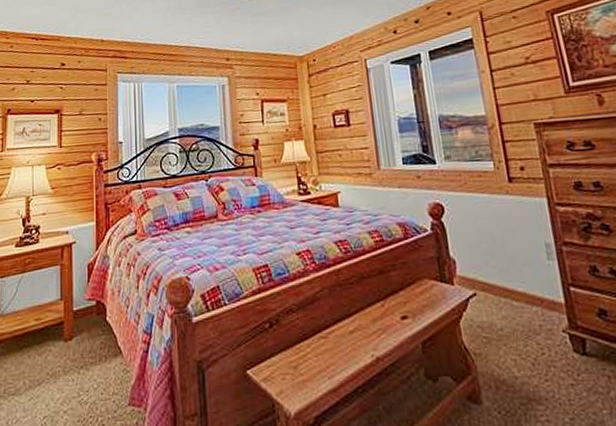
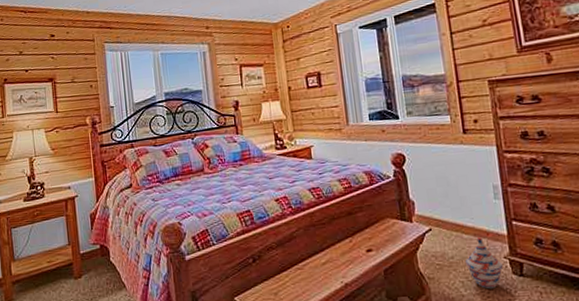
woven basket: none [516,305,562,371] -> present [464,237,503,289]

